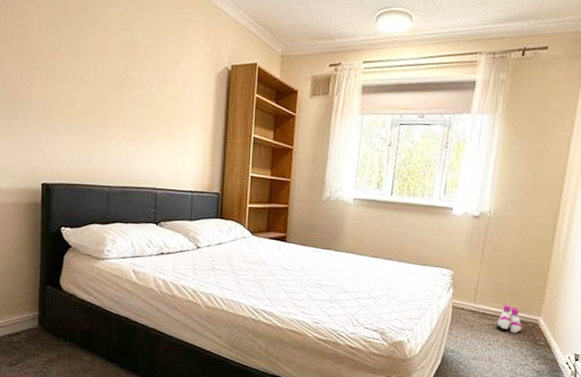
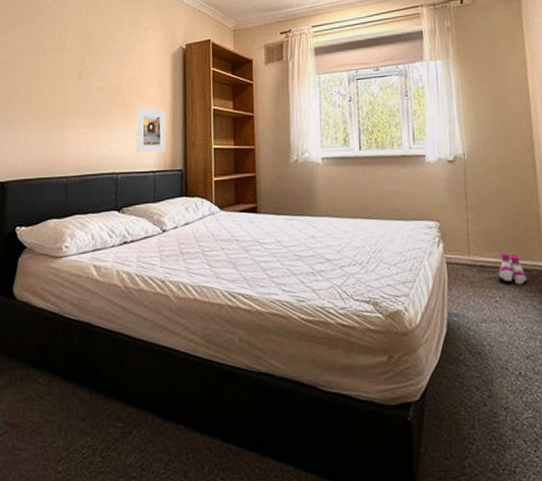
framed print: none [175,126,207,174] -> present [135,107,166,153]

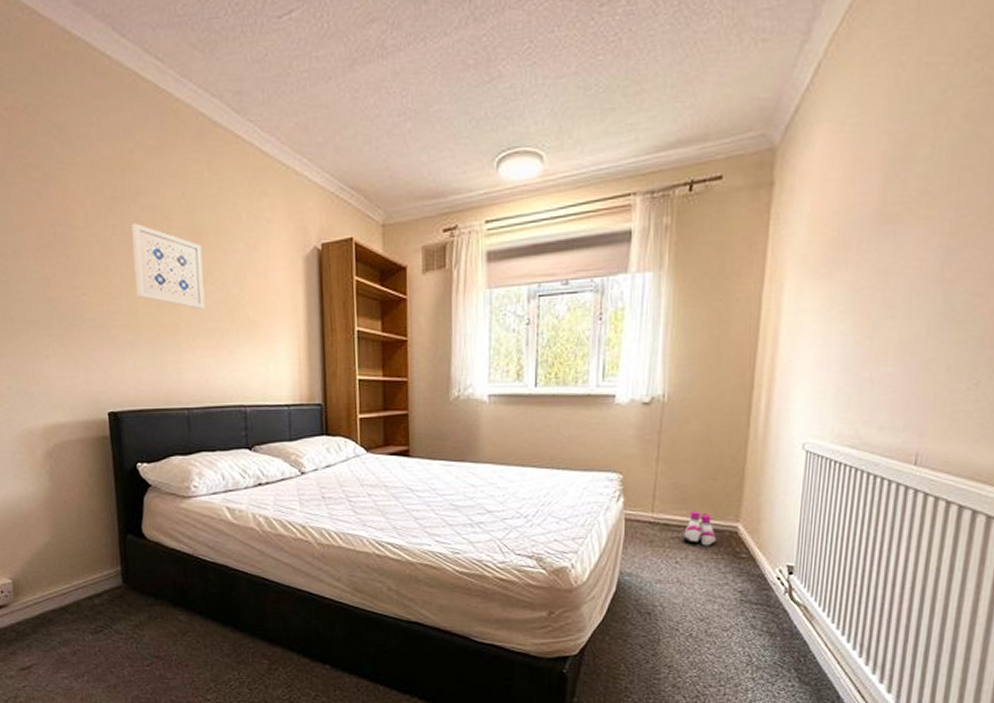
wall art: none [33,31,91,96] -> present [131,223,206,310]
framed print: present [135,107,166,153] -> none [263,326,301,383]

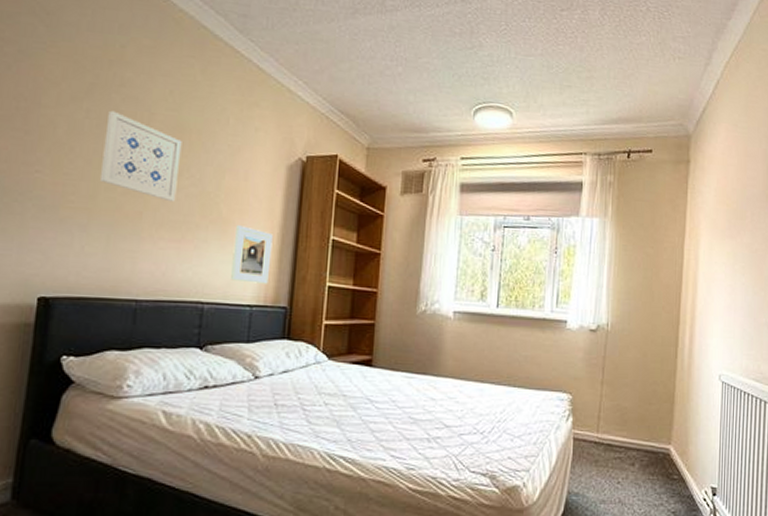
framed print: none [263,326,301,383] -> present [229,225,273,284]
boots: present [682,511,717,546] -> none [623,432,653,467]

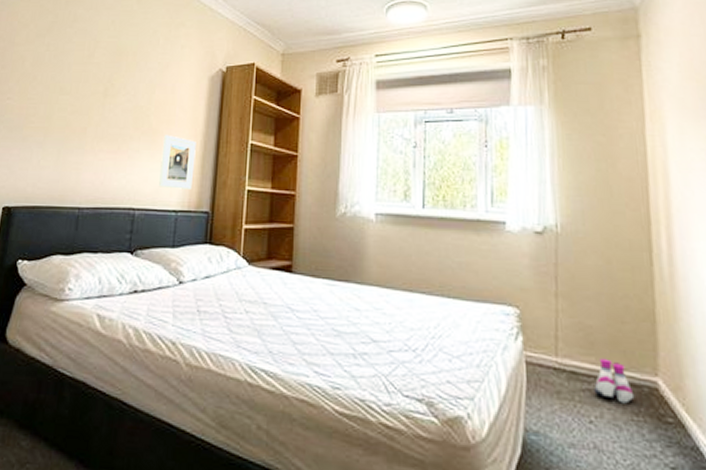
wall art: present [99,110,182,202] -> none [54,42,120,118]
boots: none [623,432,653,467] -> present [593,358,635,404]

